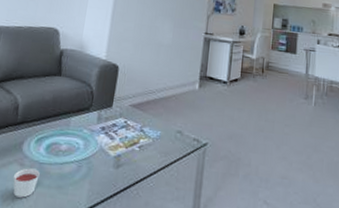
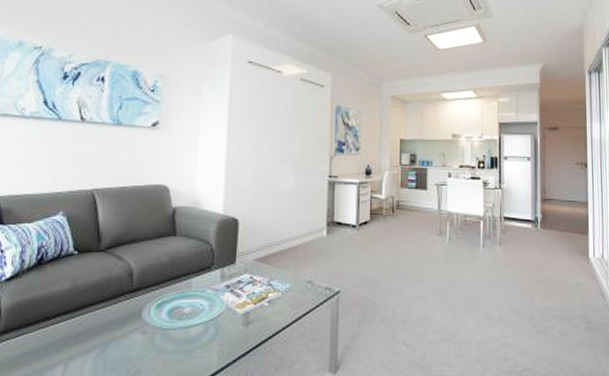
candle: present [13,168,40,198] -> none [136,335,164,367]

